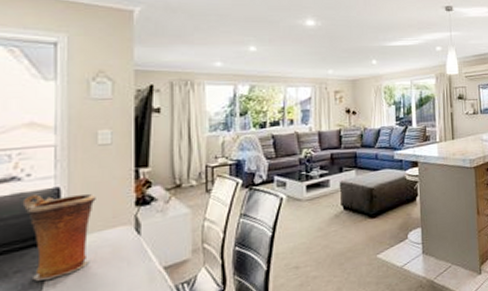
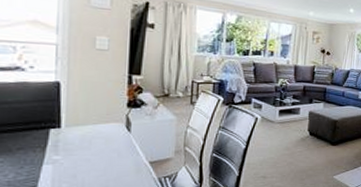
vase: present [22,193,96,281] -> none [25,85,92,159]

